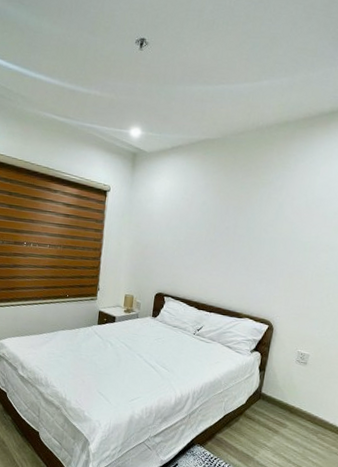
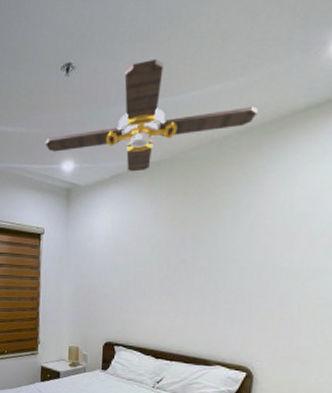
ceiling fan: none [116,49,295,146] -> present [45,59,258,172]

